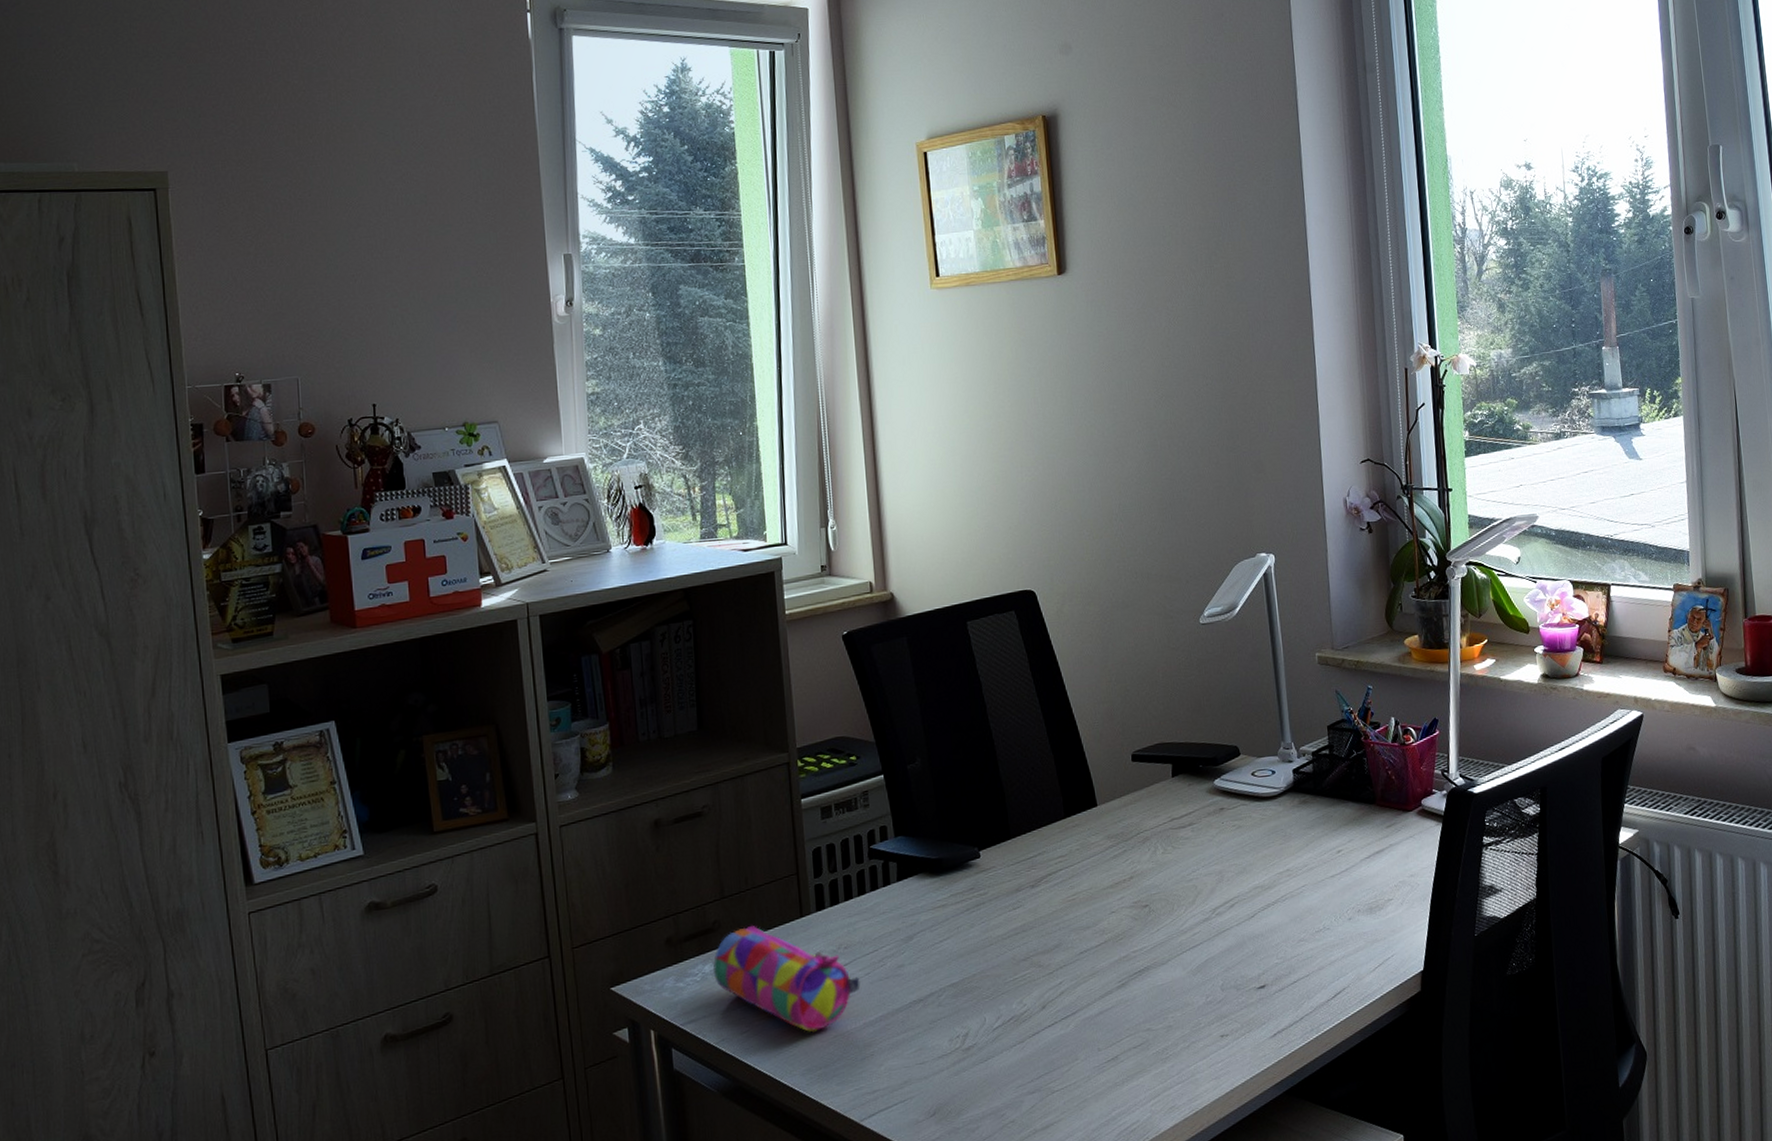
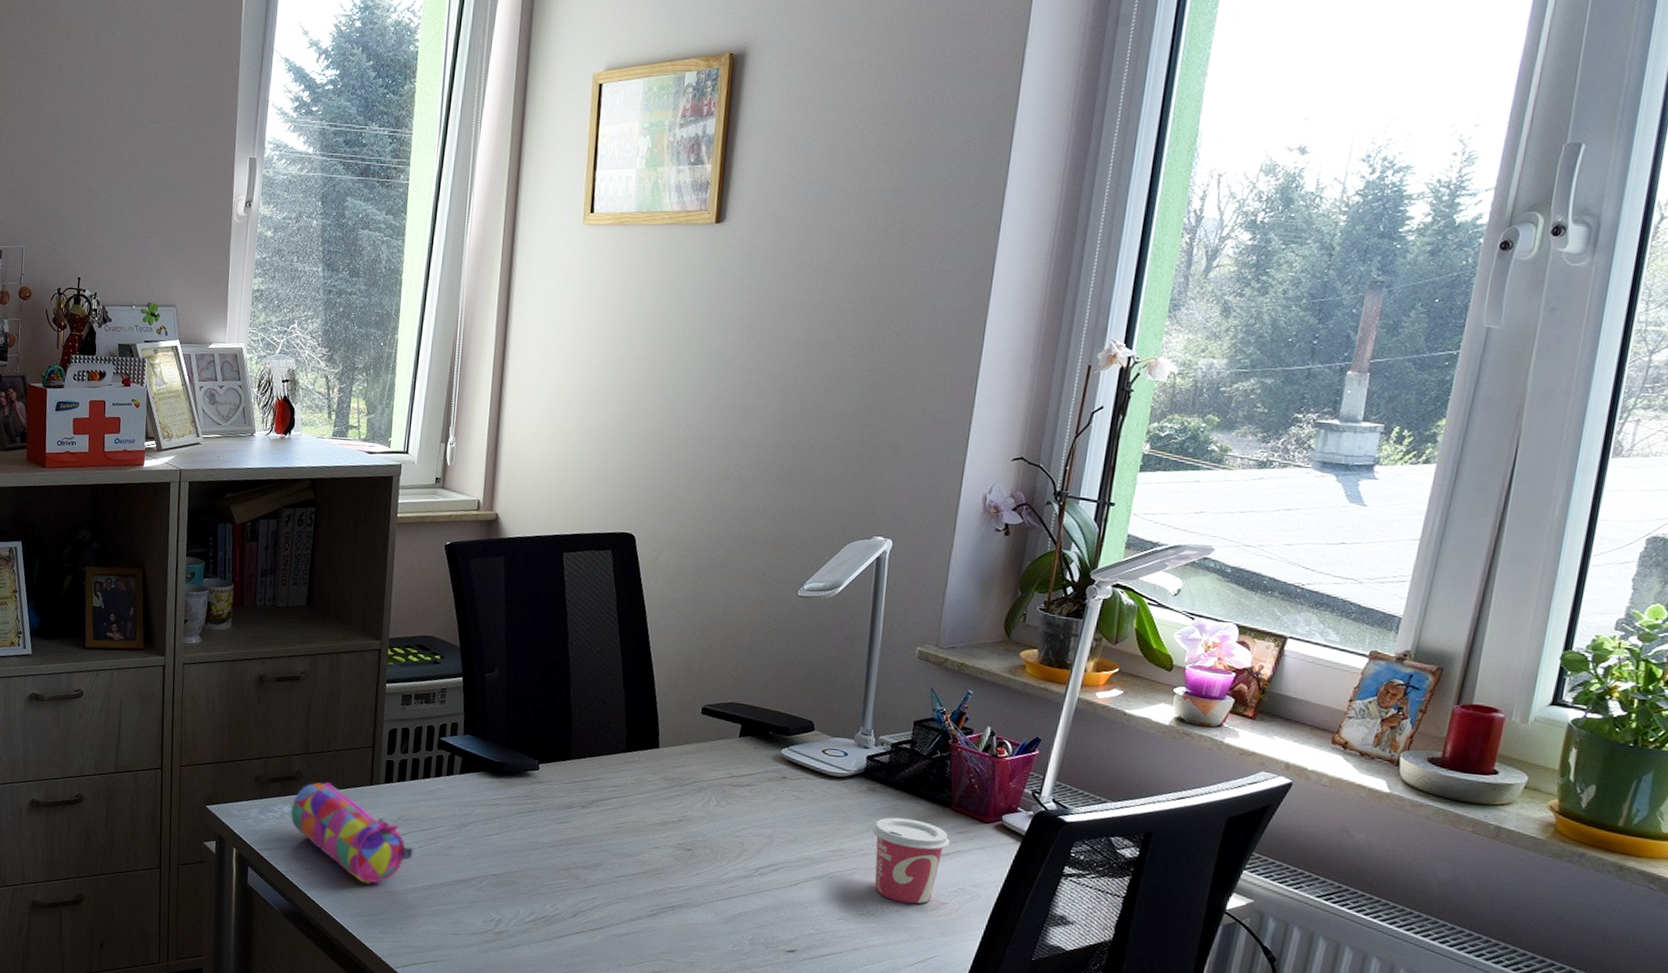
cup: none [1311,822,1383,909] -> present [871,817,951,904]

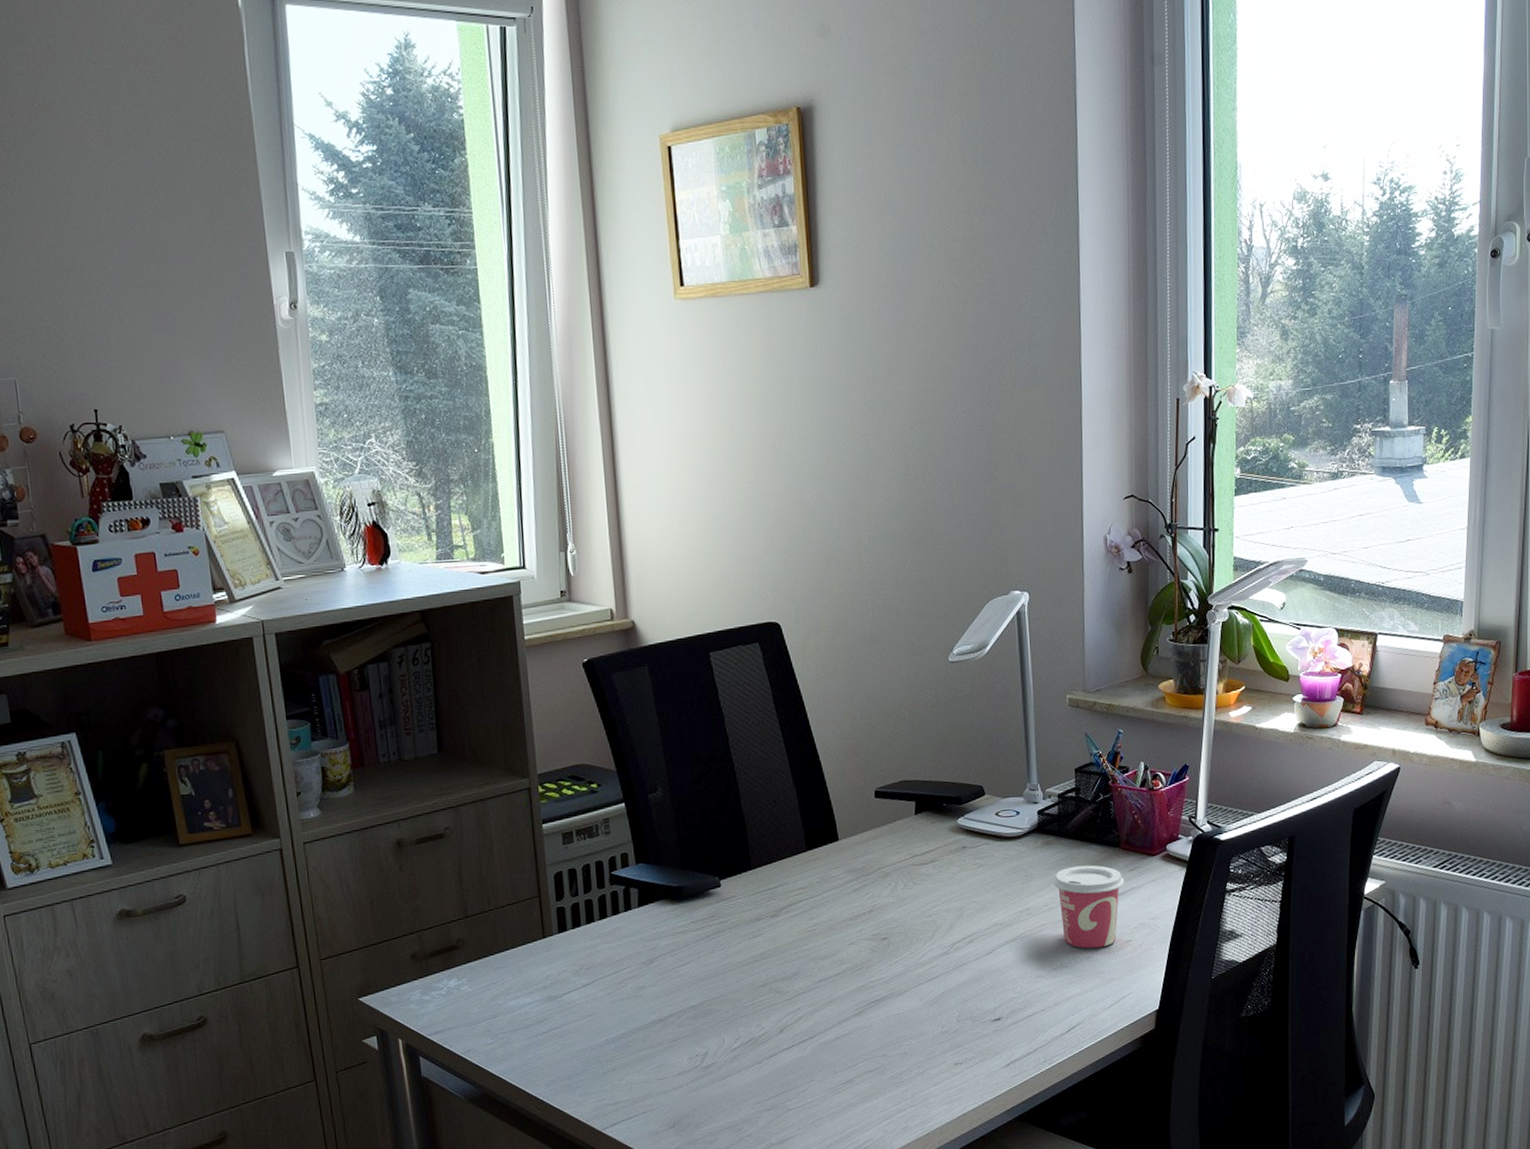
pencil case: present [290,782,413,884] -> none [458,945,602,1047]

